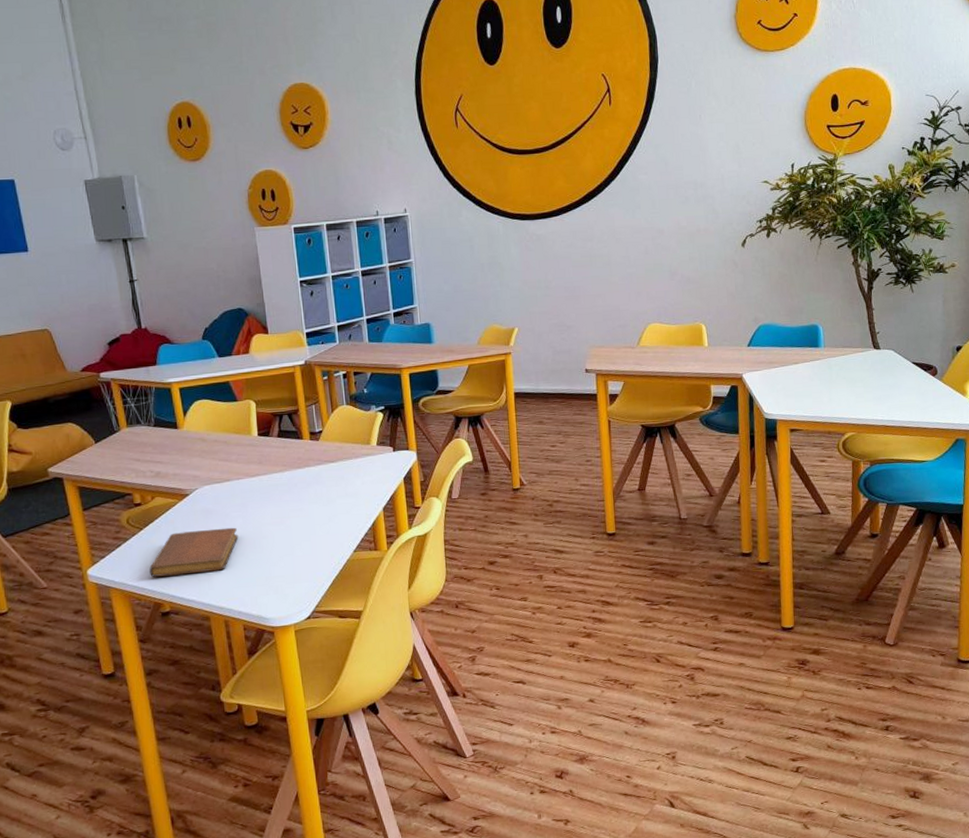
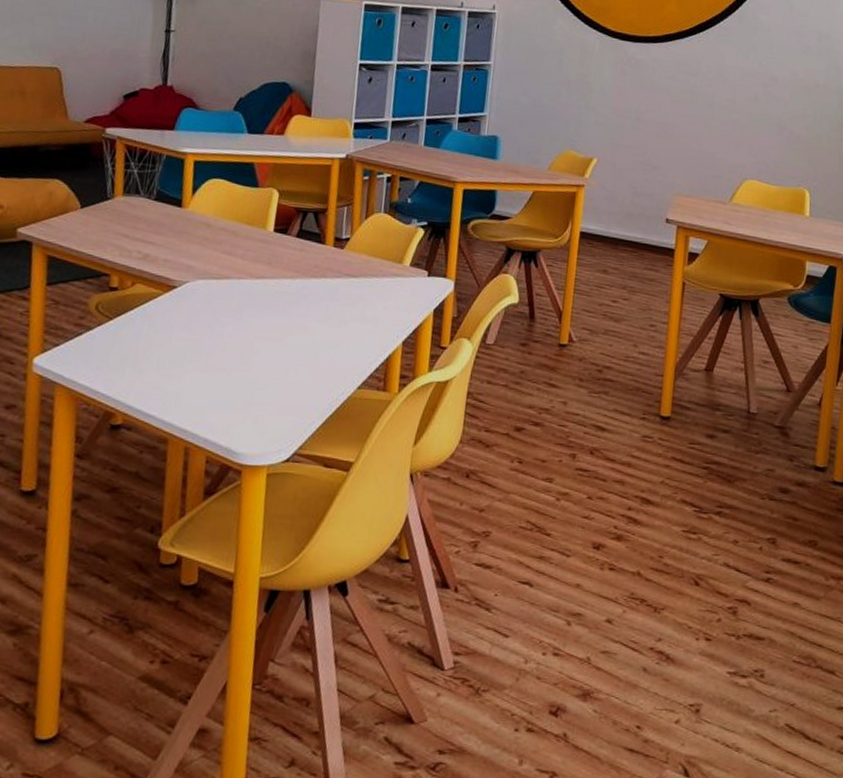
notebook: present [149,527,238,577] -> none [108,330,225,385]

